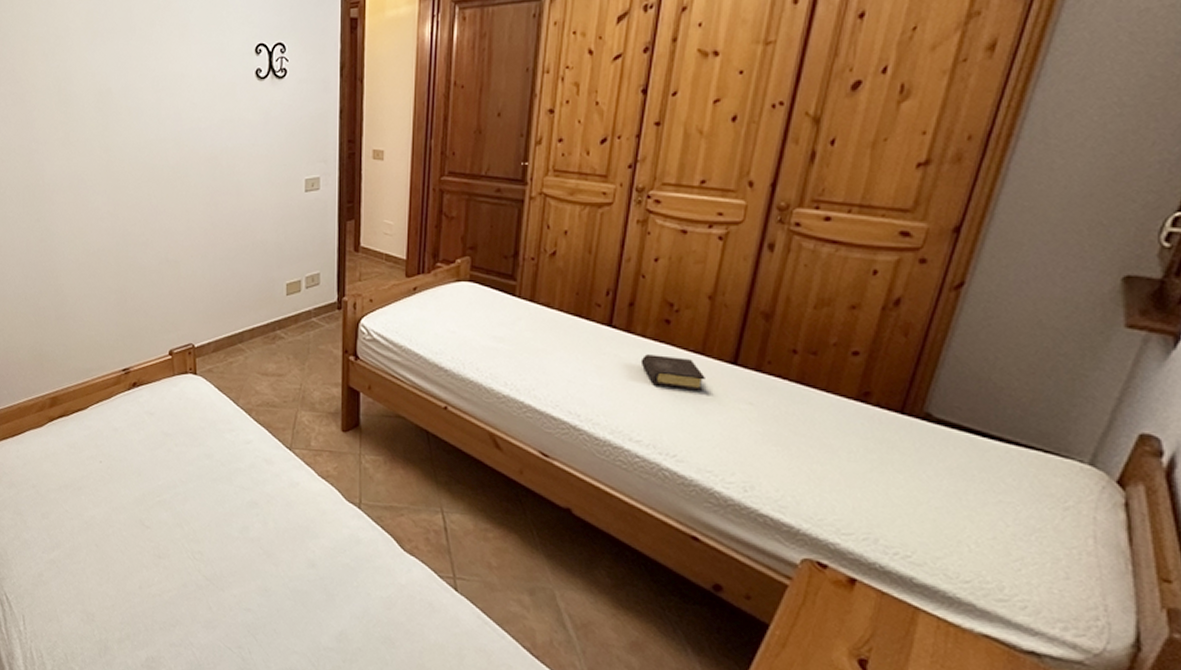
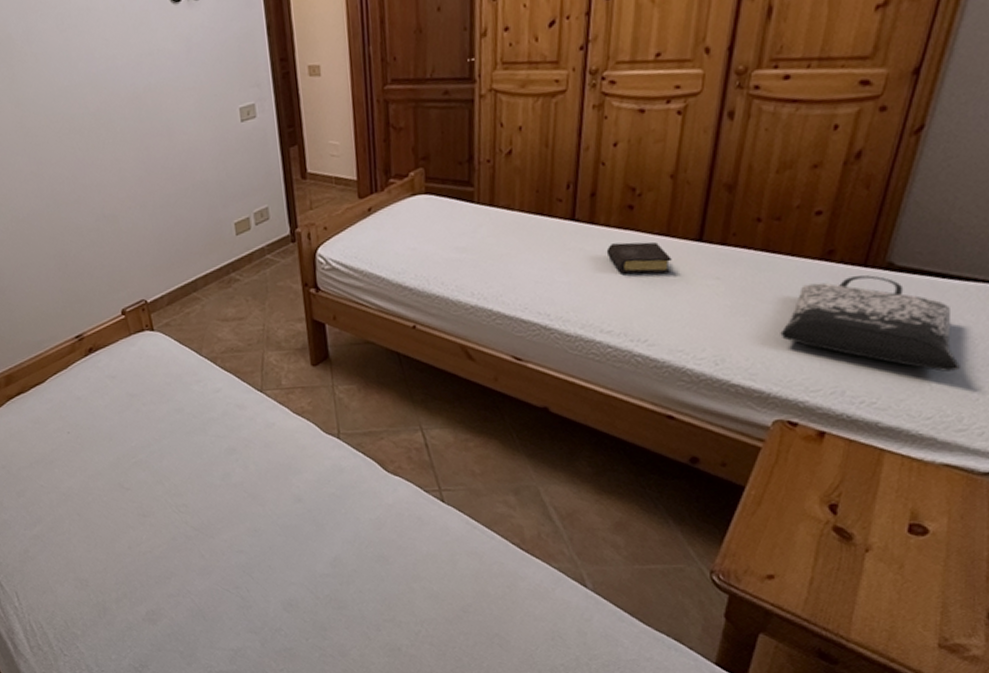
tote bag: none [812,422,1001,536] -> present [780,275,960,372]

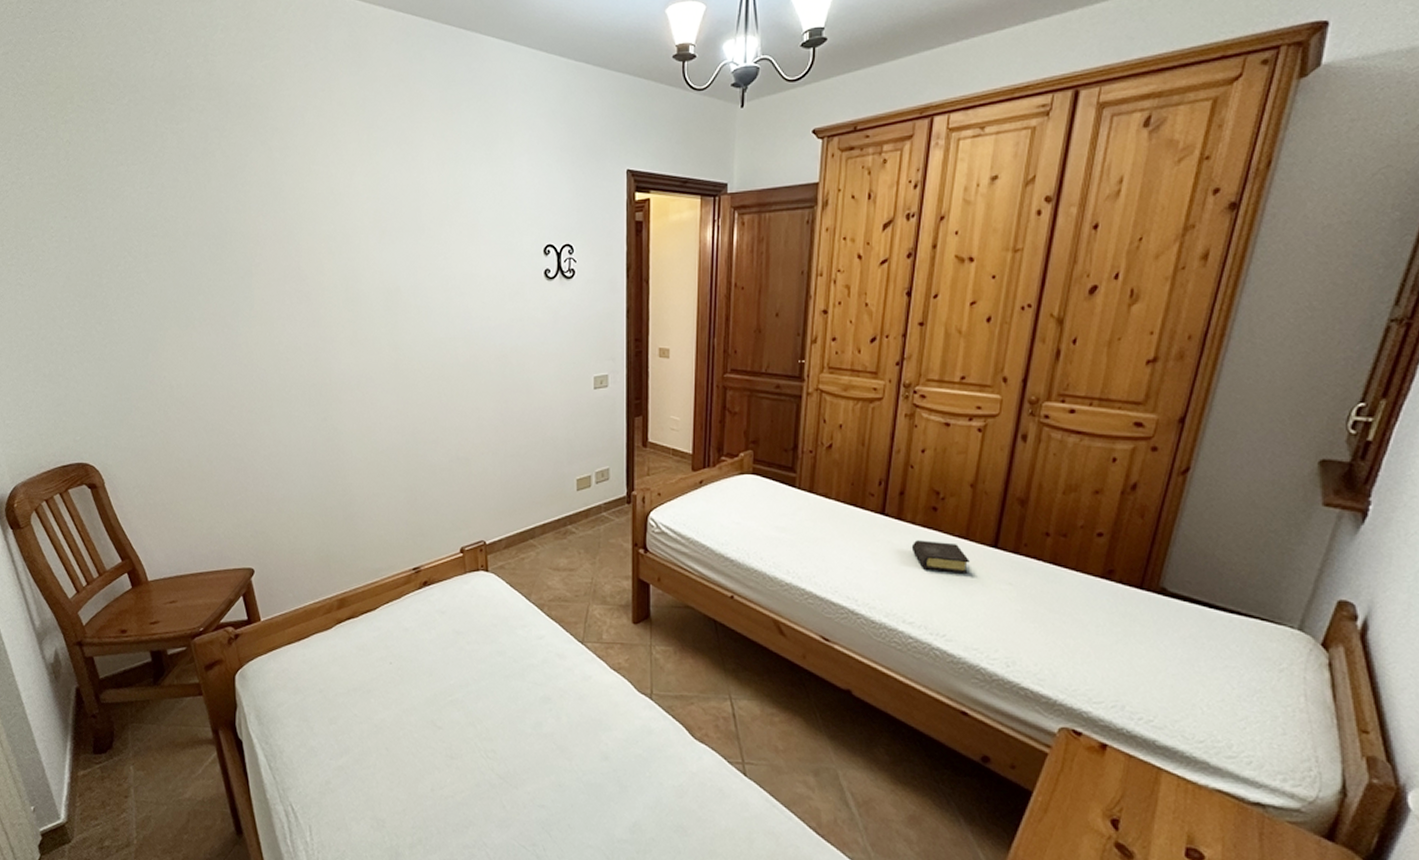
tote bag: present [780,275,960,372] -> none [1066,597,1228,698]

